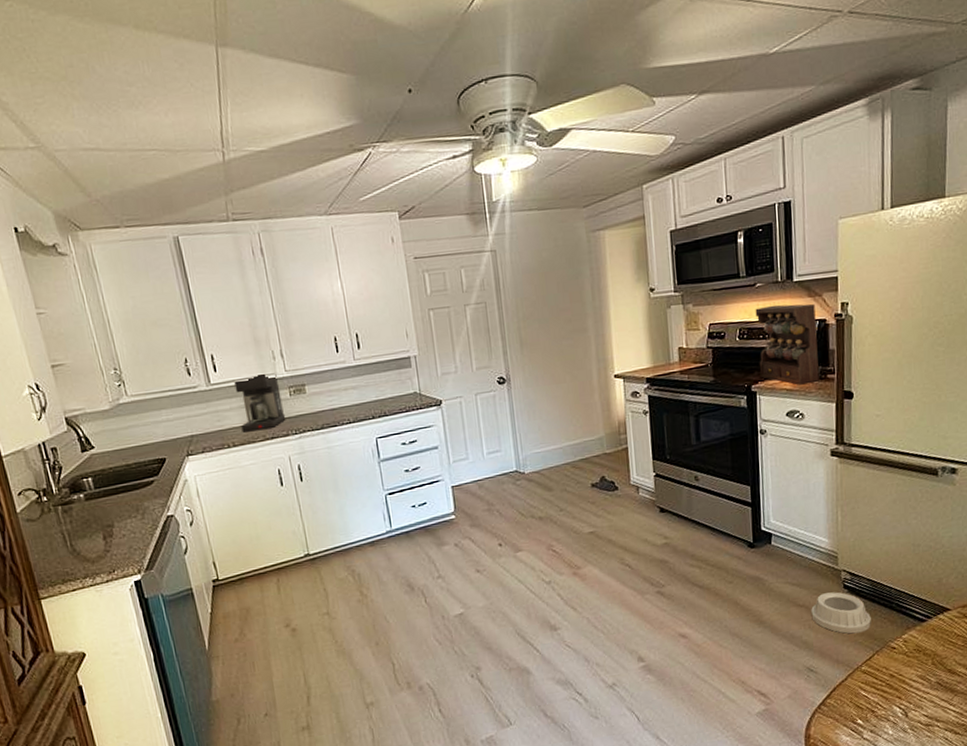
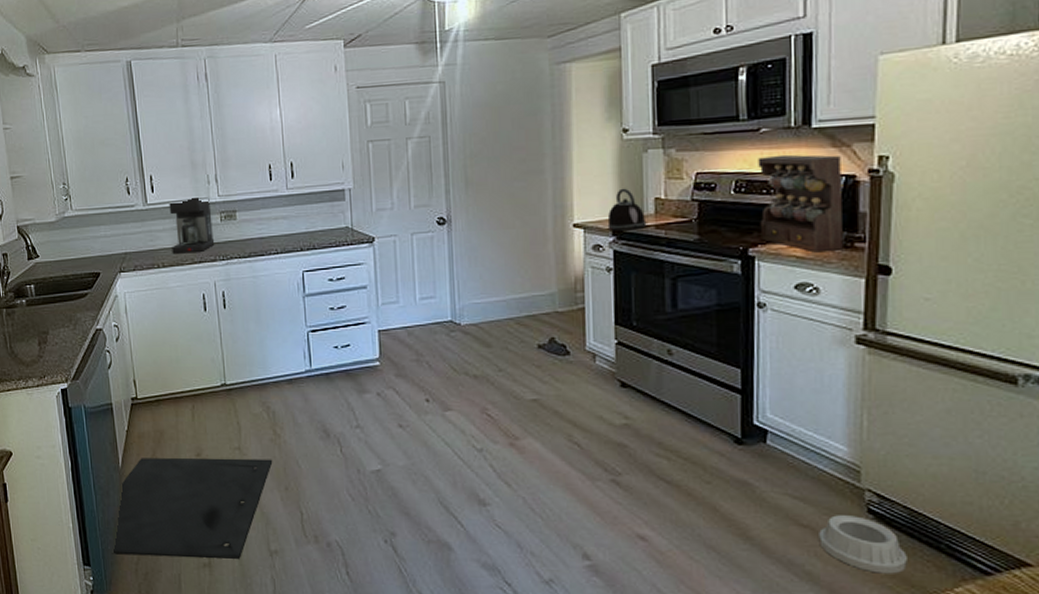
door mat: none [206,618,362,736] -> present [111,458,273,559]
kettle: none [641,340,674,379] -> present [607,188,647,231]

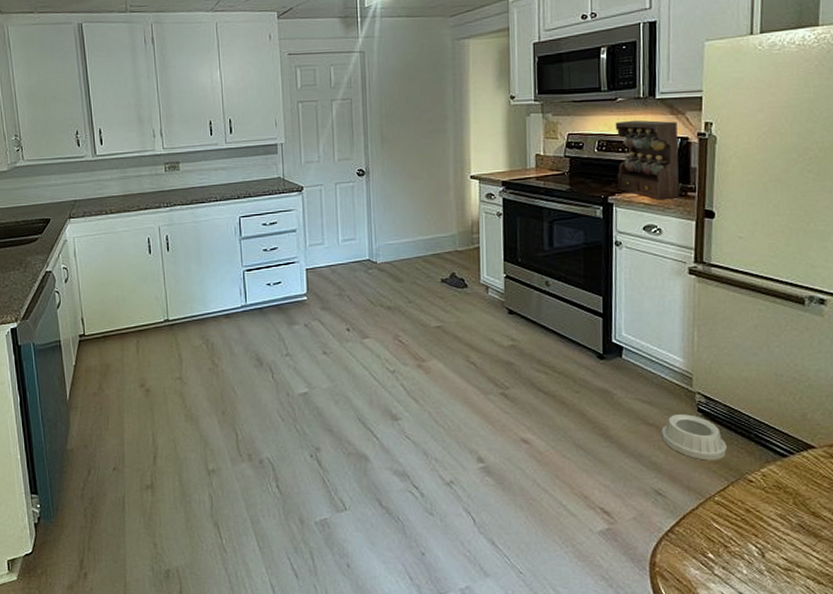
door mat: present [111,458,273,559] -> none [58,387,211,482]
coffee maker: present [169,198,215,254] -> none [117,150,160,201]
kettle: present [607,188,647,231] -> none [498,146,529,182]

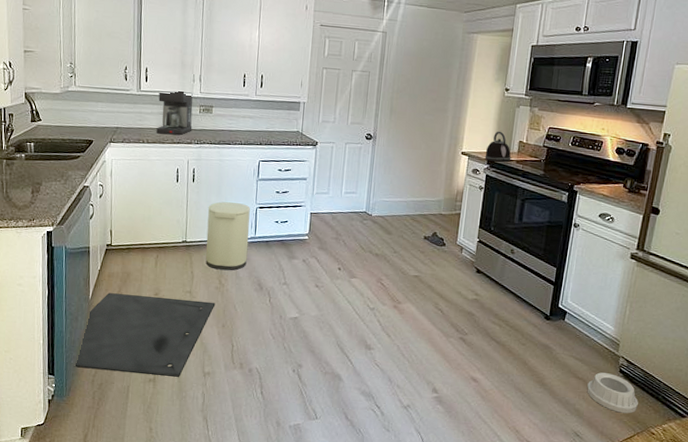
door mat: none [58,387,211,482] -> present [73,293,216,377]
coffee maker: none [117,150,160,201] -> present [156,91,193,136]
pedal bin: none [188,268,241,348] -> present [206,201,250,271]
kettle: none [498,146,529,182] -> present [484,131,512,163]
spice rack: present [615,120,679,200] -> none [583,123,641,194]

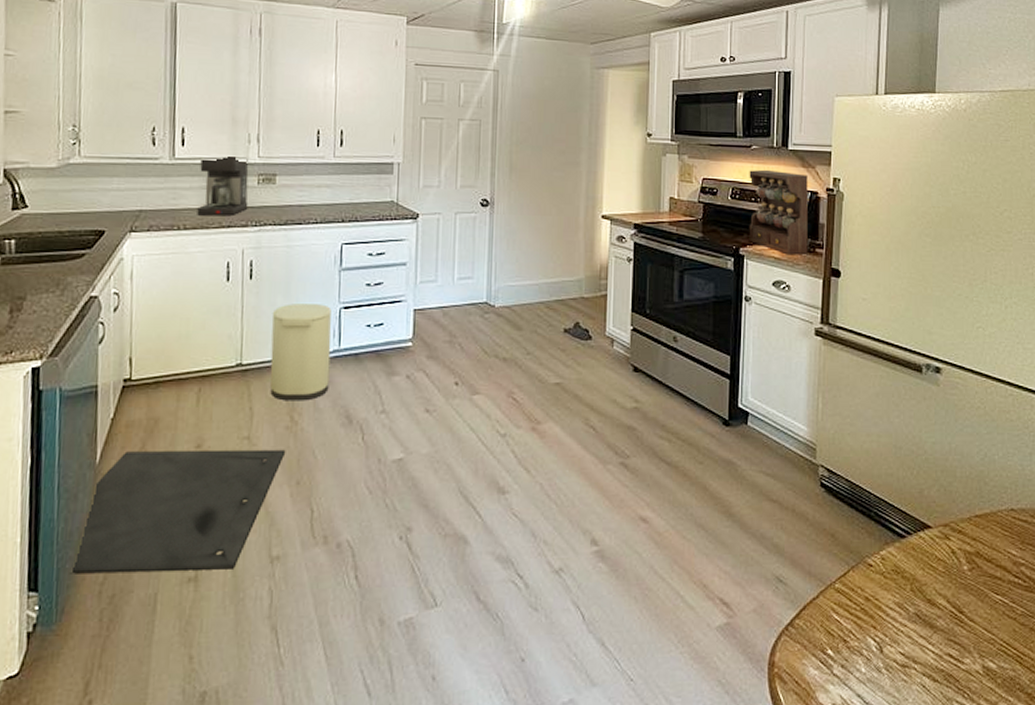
kettle: present [484,131,512,163] -> none [630,186,662,225]
spice rack: none [583,123,641,194] -> present [749,169,808,255]
pet bowl: present [587,372,638,414] -> none [785,490,848,542]

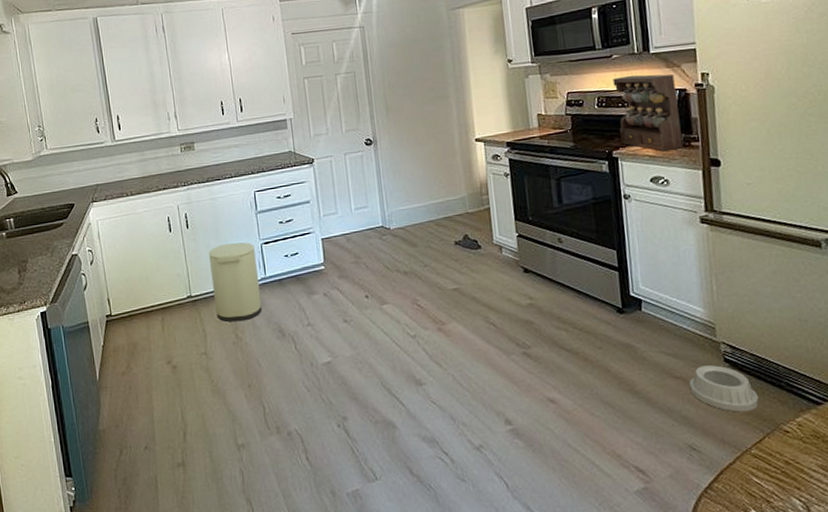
door mat: present [69,449,286,574] -> none [91,360,236,463]
coffee maker: present [197,157,248,217] -> none [135,133,177,183]
pet bowl: none [785,490,848,542] -> present [689,365,759,412]

